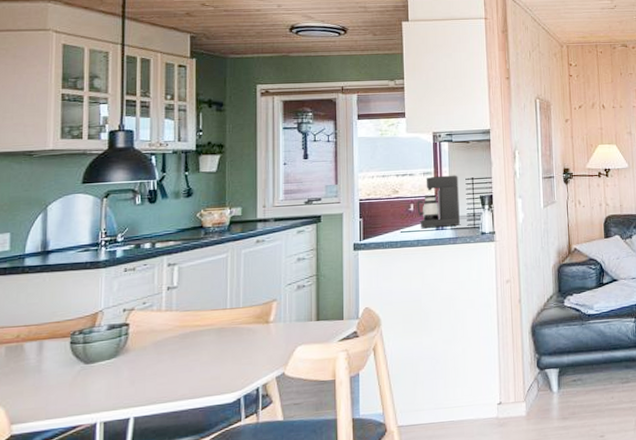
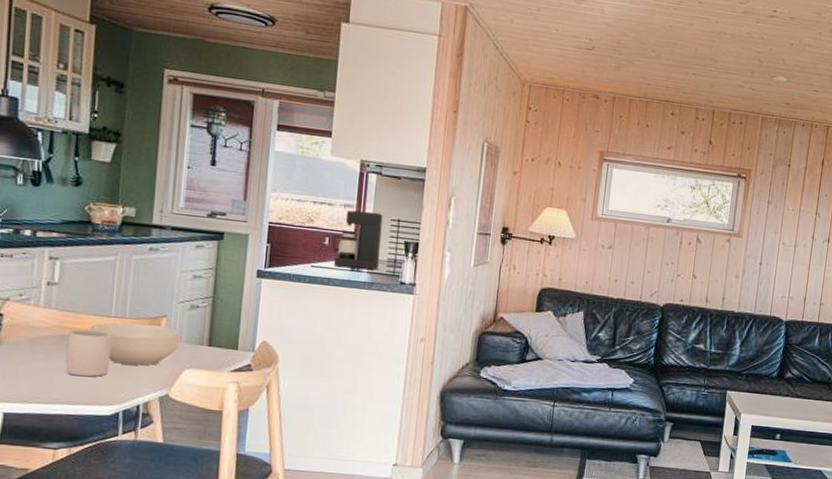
mug: none [188,324,229,370] -> present [65,329,111,377]
bowl: none [208,309,293,352] -> present [89,322,184,366]

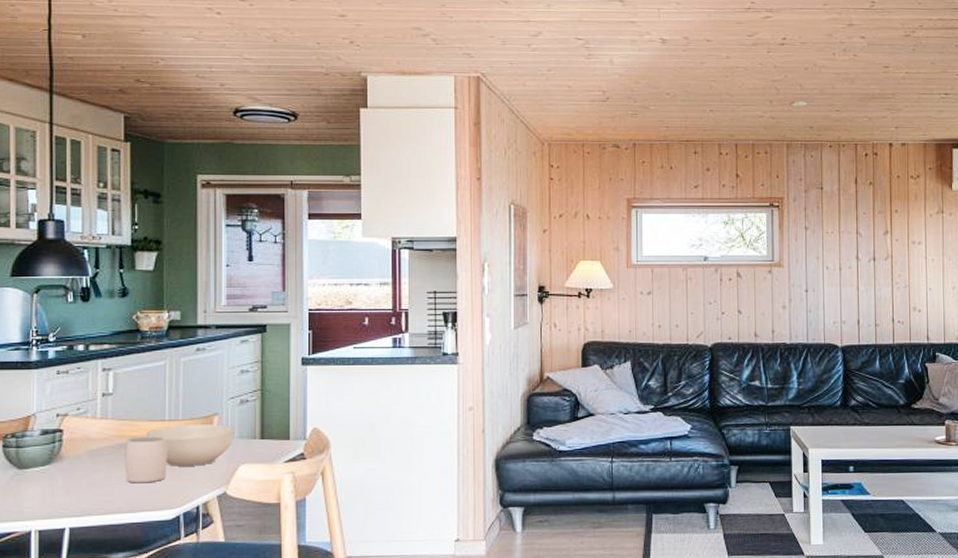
coffee maker: present [332,210,383,270] -> none [372,287,419,346]

